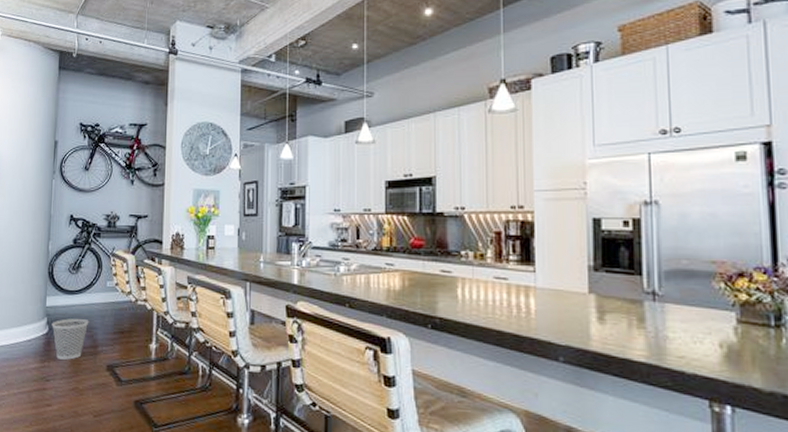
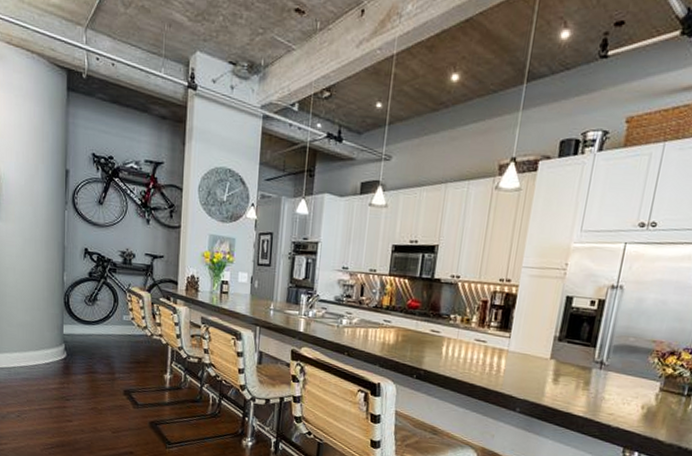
wastebasket: present [51,318,89,360] -> none [69,346,106,383]

